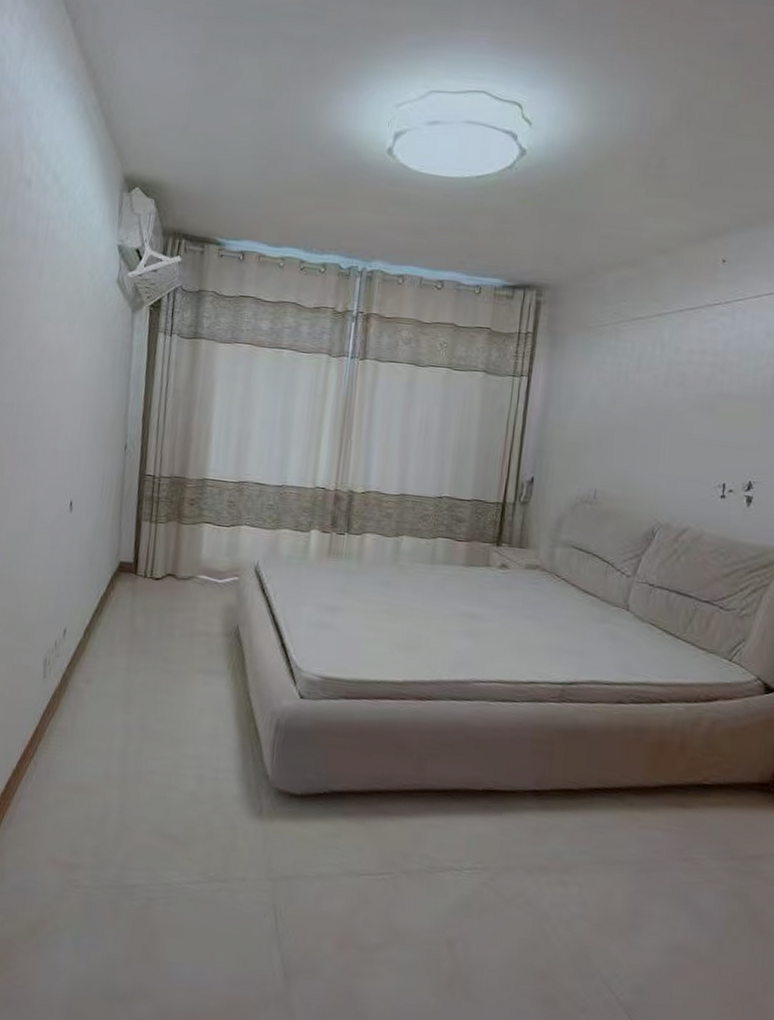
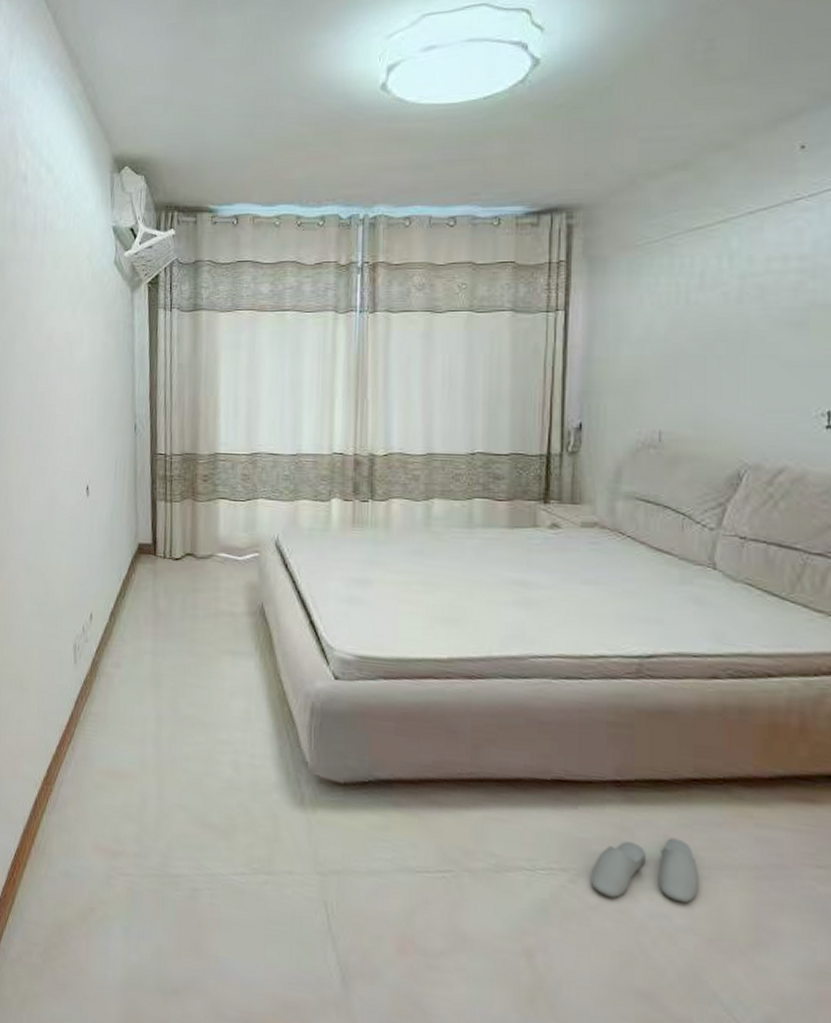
slippers: none [506,839,594,895] -> present [590,837,699,904]

